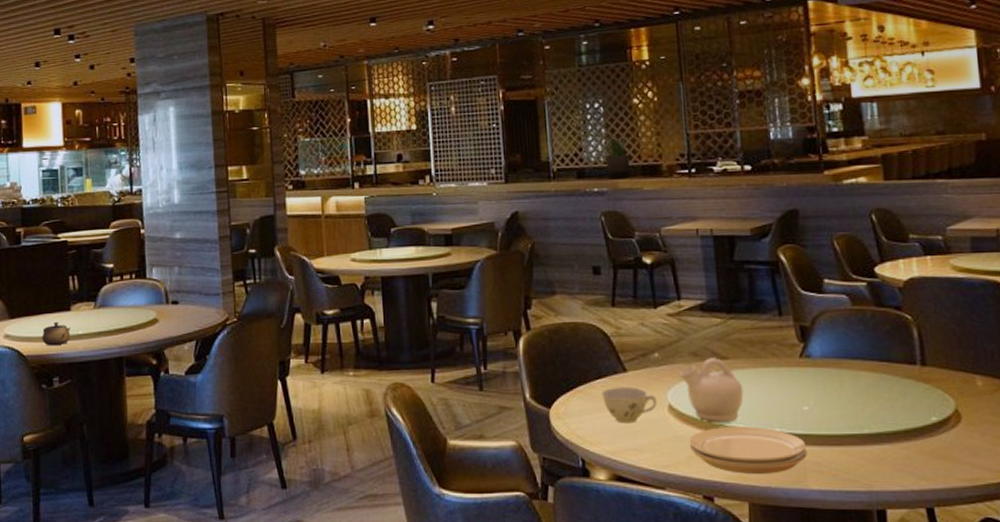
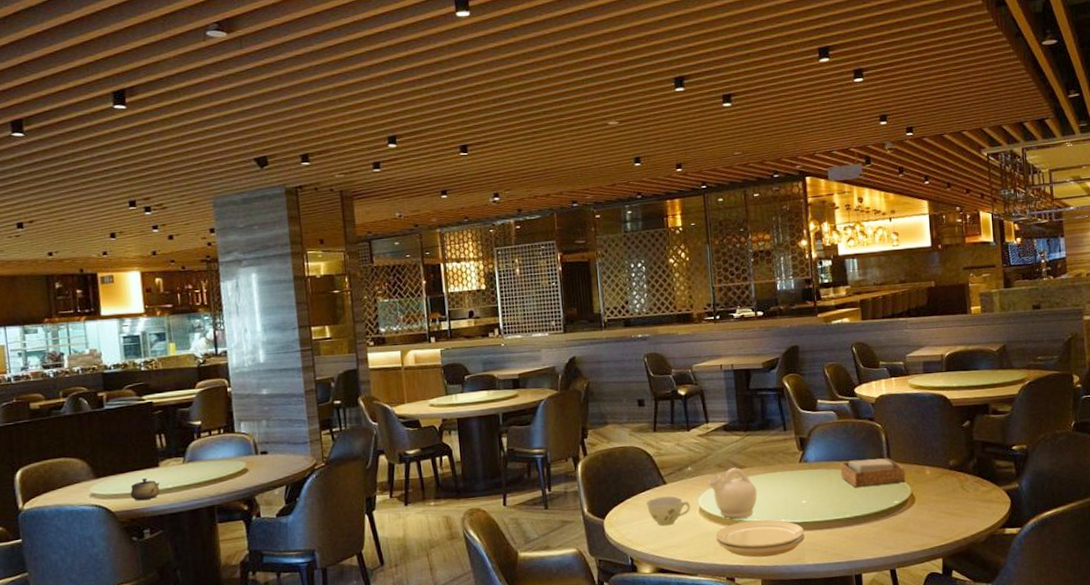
planter: present [604,135,630,180] -> none [646,289,668,327]
napkin holder: none [855,359,948,396] -> present [840,458,906,488]

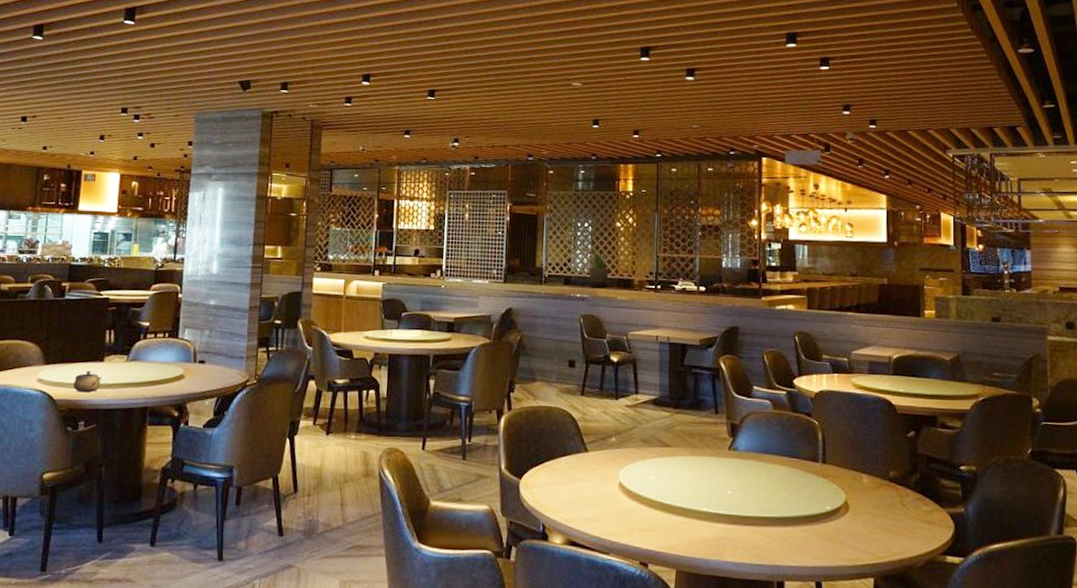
planter: none [646,289,668,327] -> present [588,250,609,289]
teacup: present [646,496,690,526] -> none [565,464,610,497]
teapot: present [707,467,758,519] -> none [630,445,681,501]
plate: present [715,519,805,558] -> none [632,504,727,546]
napkin holder: present [840,458,906,488] -> none [771,455,841,489]

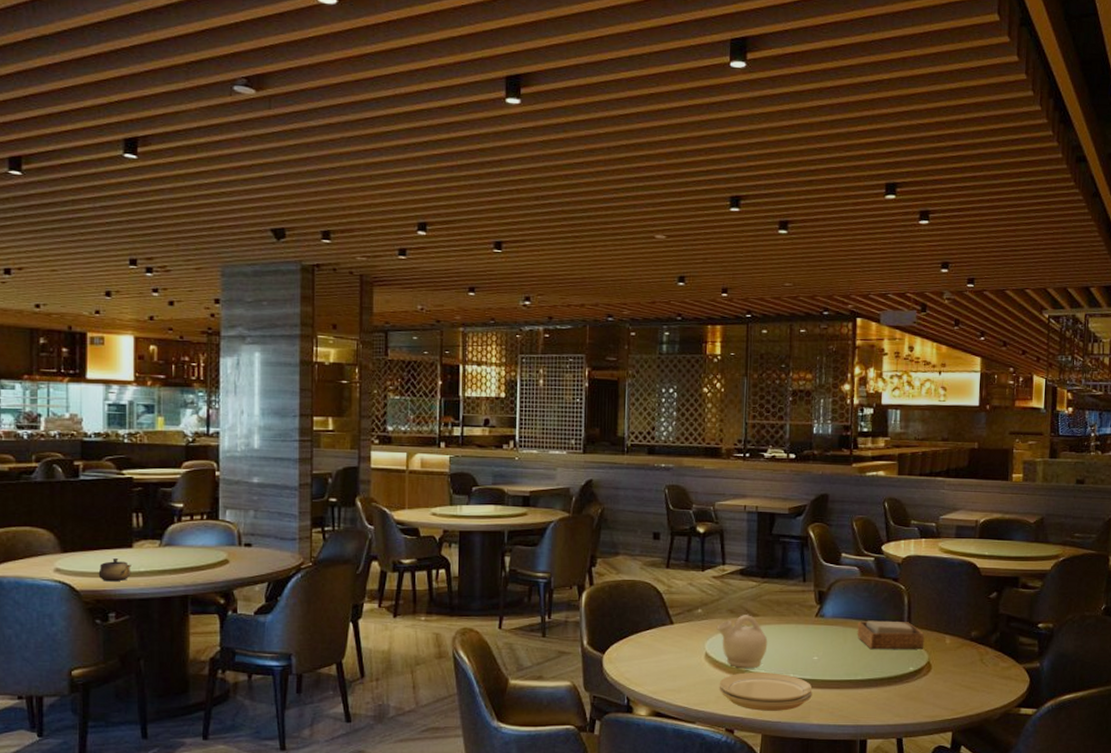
planter: present [588,250,609,289] -> none [673,418,696,458]
teapot: none [630,445,681,501] -> present [716,615,768,669]
plate: none [632,504,727,546] -> present [719,672,813,711]
napkin holder: none [771,455,841,489] -> present [857,620,925,651]

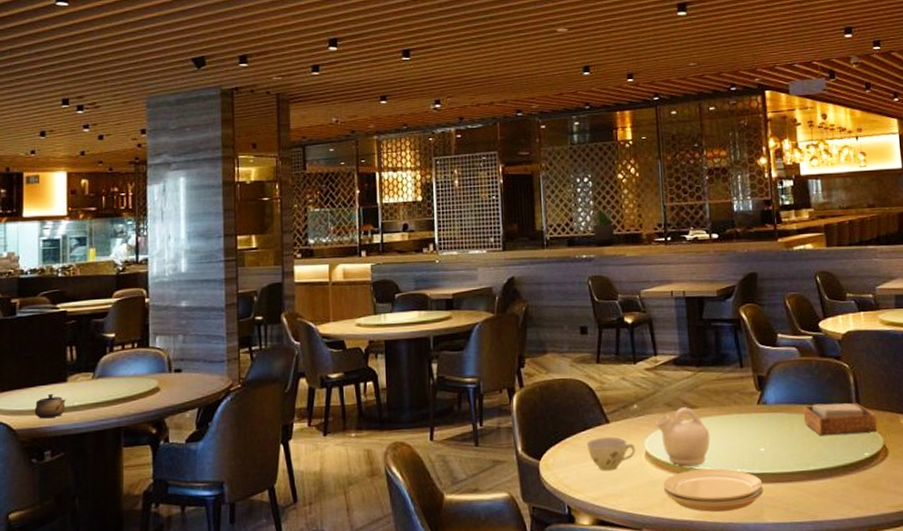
teacup: none [649,637,696,668] -> present [586,436,635,471]
planter: none [673,418,696,458] -> present [592,206,615,247]

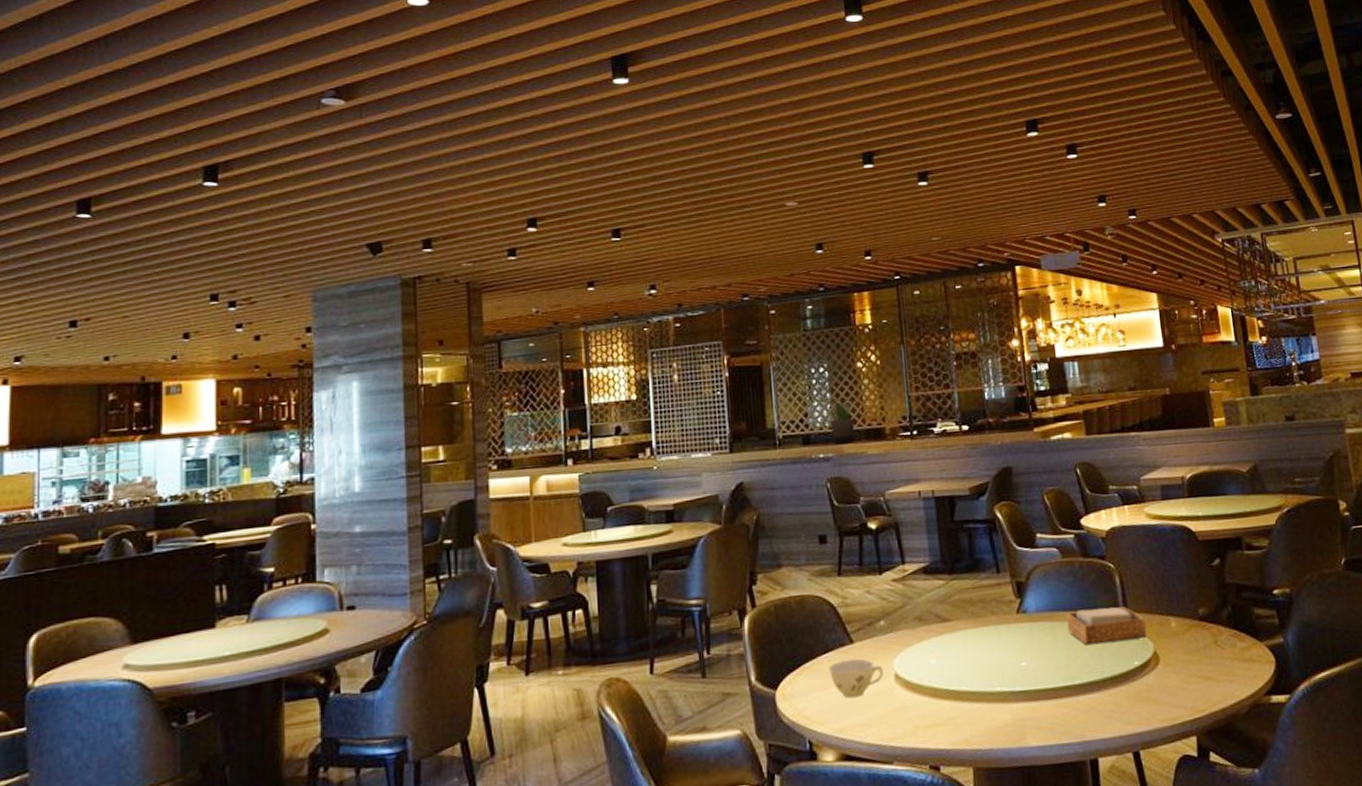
teapot: present [34,394,66,419] -> none [175,643,214,674]
teapot: present [654,407,710,467] -> none [904,621,966,688]
plate: present [663,468,764,512] -> none [915,688,1026,738]

